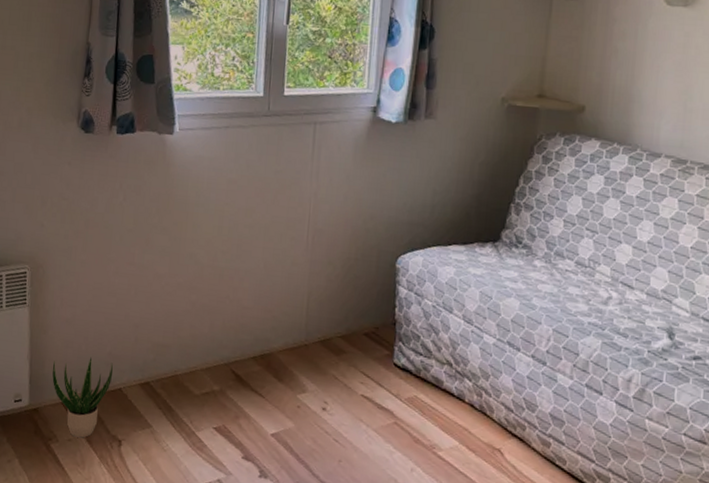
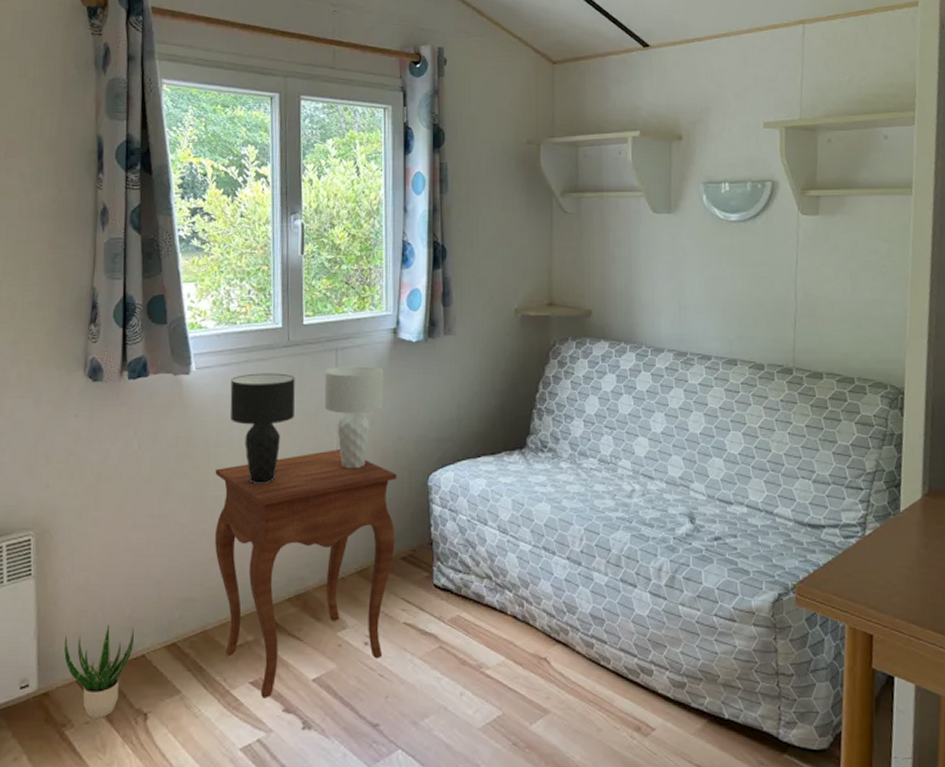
side table: none [188,221,366,444] -> present [215,450,397,698]
table lamp: none [209,139,360,247] -> present [230,366,384,483]

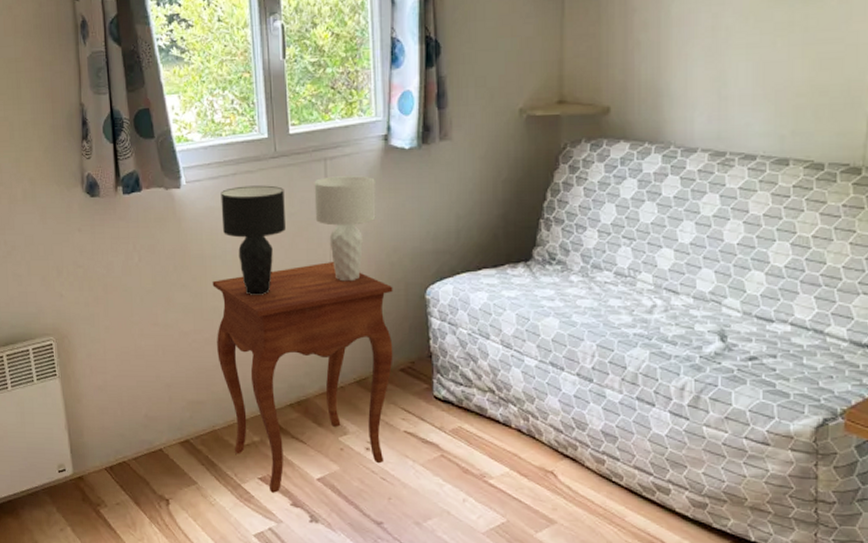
potted plant: present [64,624,134,718] -> none [92,421,151,501]

